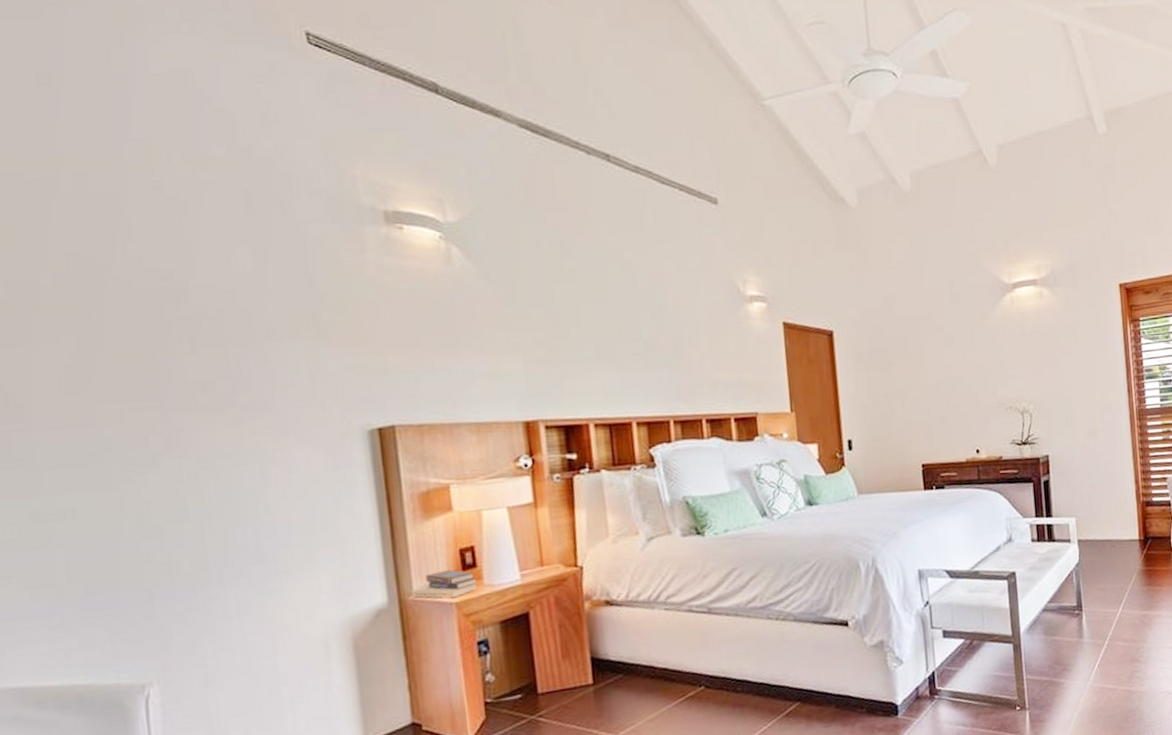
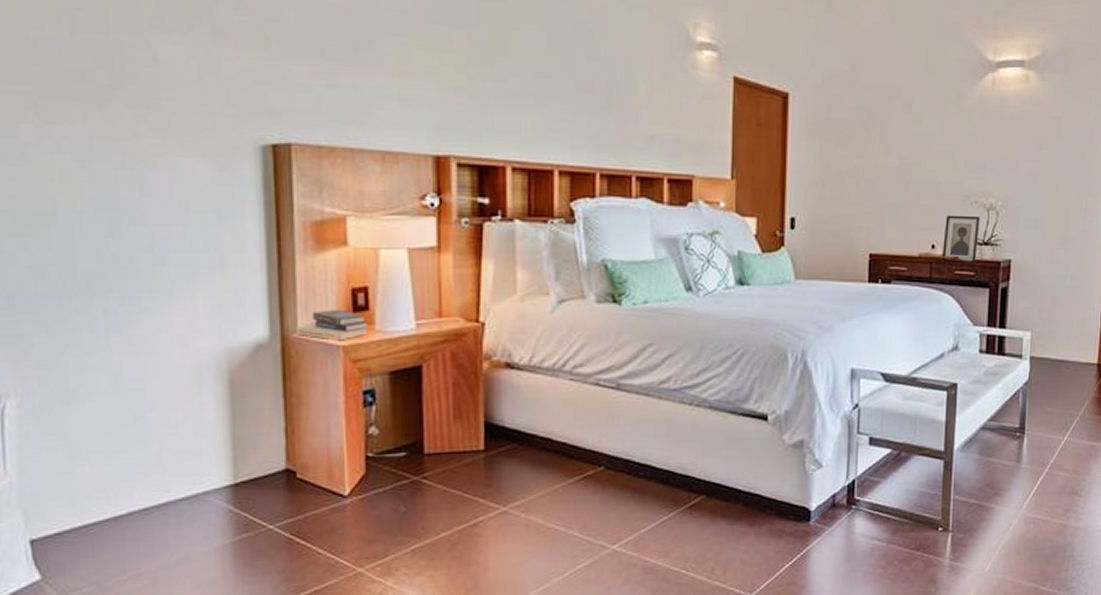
picture frame: none [985,419,1018,464] -> present [942,215,980,264]

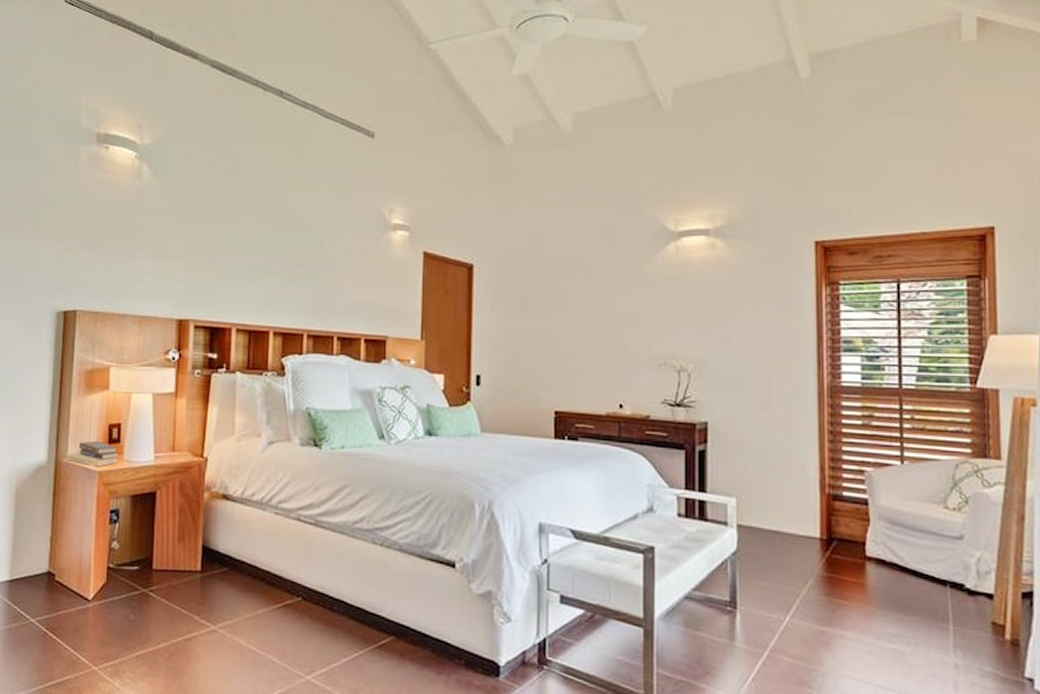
picture frame: present [942,215,980,264] -> none [631,376,671,425]

